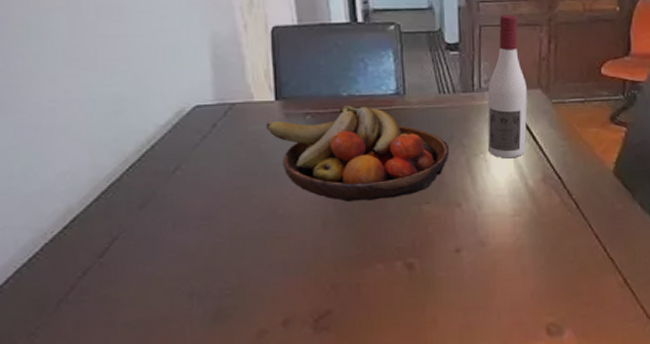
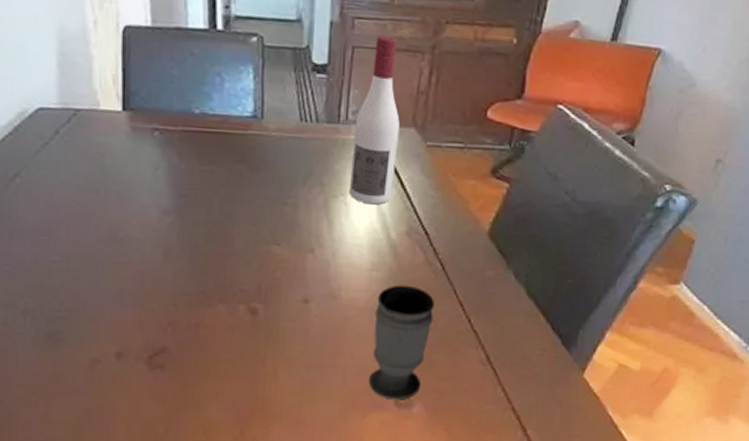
fruit bowl: present [265,104,450,202] -> none [110,123,307,234]
cup: none [521,225,573,330] -> present [369,285,434,400]

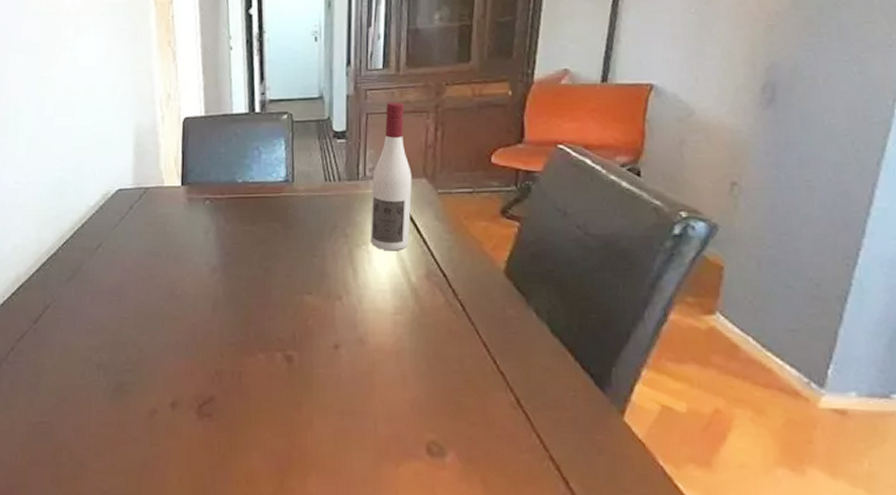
cup: present [369,285,434,400] -> none [400,327,458,448]

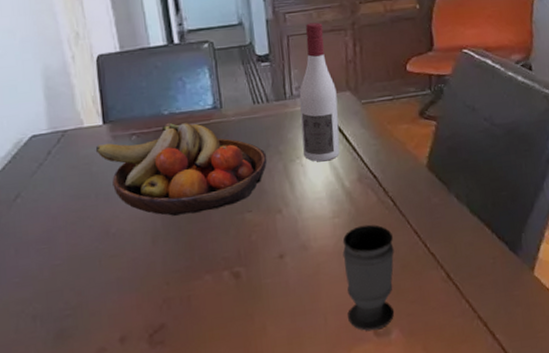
fruit bowl: none [171,191,333,287] -> present [95,122,268,216]
cup: none [400,327,458,448] -> present [342,224,395,331]

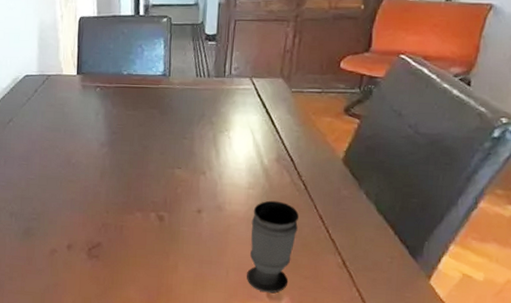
fruit bowl: present [95,122,268,216] -> none [68,81,201,161]
wine bottle: present [299,22,341,162] -> none [231,11,271,138]

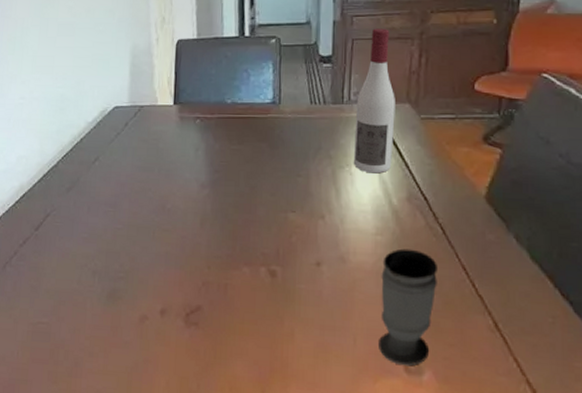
wine bottle: none [231,11,271,138] -> present [353,28,395,174]

